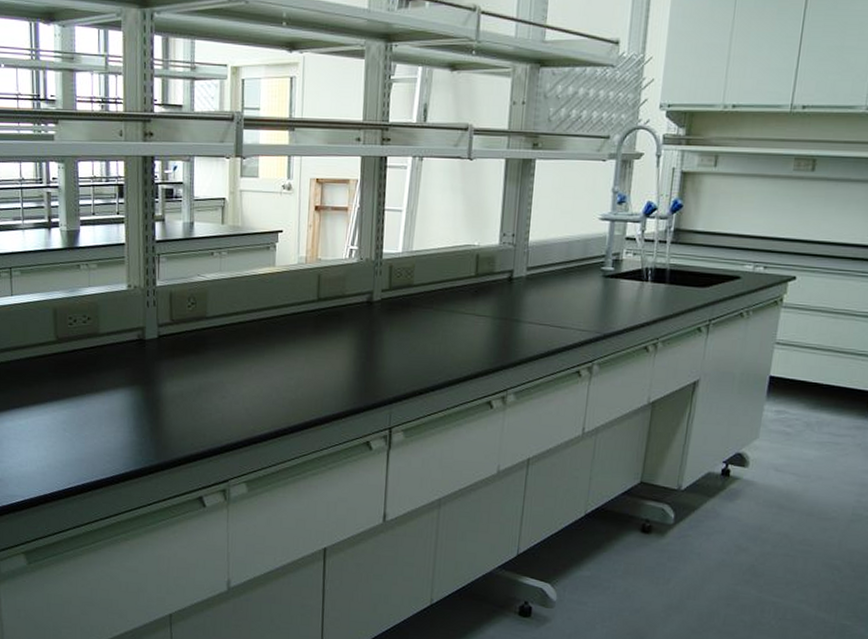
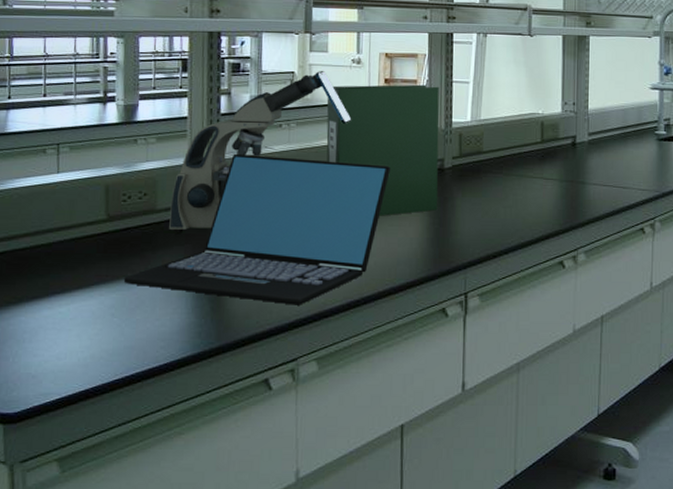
laptop: none [73,281,320,431] -> present [123,153,391,305]
microscope: none [111,197,282,357] -> present [169,71,352,234]
binder: none [256,212,371,348] -> present [326,84,440,216]

